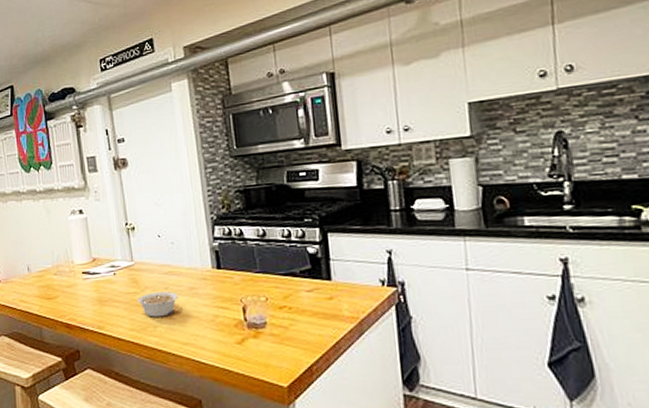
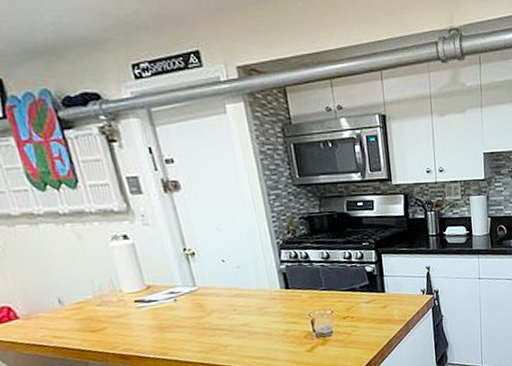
legume: present [137,292,179,317] -> none [204,312,249,338]

